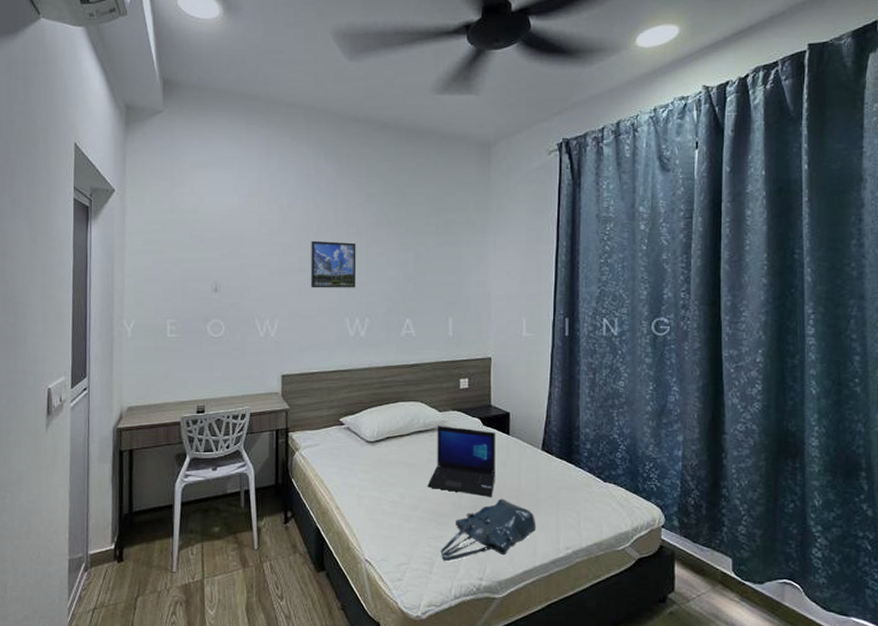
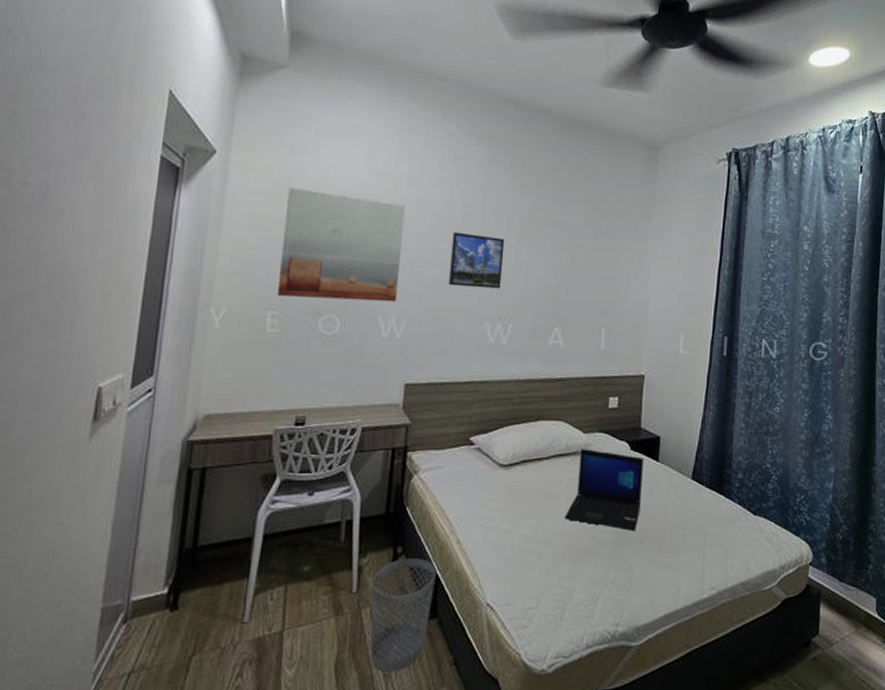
wall art: none [172,215,269,306] -> present [277,187,405,302]
wastebasket: none [269,521,322,614] -> present [370,558,437,672]
tote bag: present [440,498,537,562] -> none [573,532,681,605]

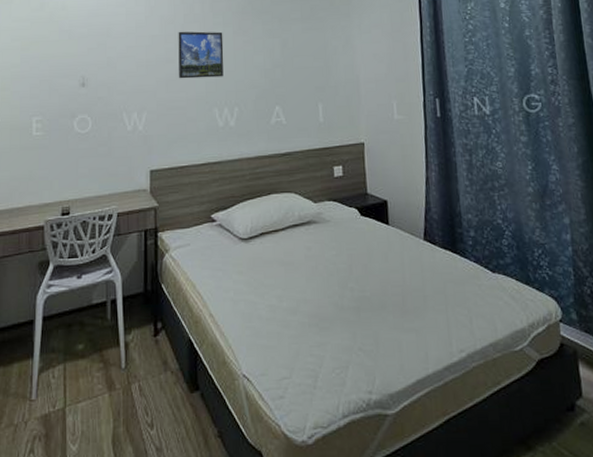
wall art: present [277,187,405,302] -> none [39,11,137,103]
wastebasket: present [370,558,437,672] -> none [137,333,195,446]
laptop: present [564,449,644,532] -> none [306,218,378,297]

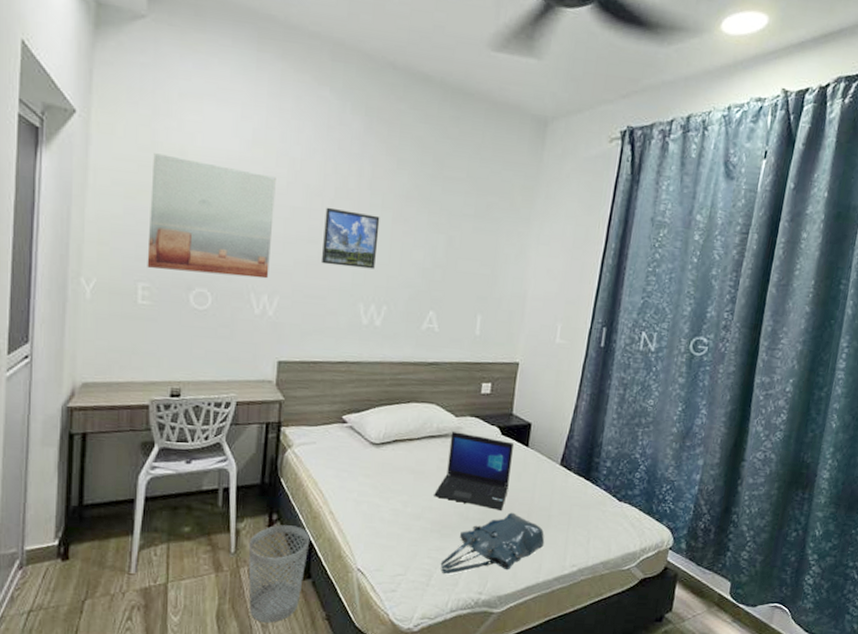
wall art: none [39,11,137,103] -> present [147,153,276,279]
wastebasket: none [137,333,195,446] -> present [248,525,311,623]
laptop: none [306,218,378,297] -> present [434,432,514,512]
tote bag: none [323,296,426,374] -> present [440,512,545,575]

